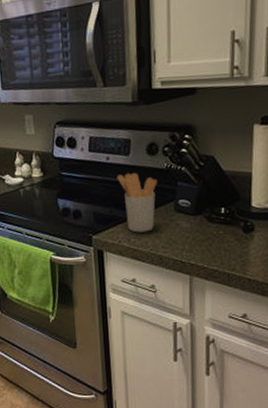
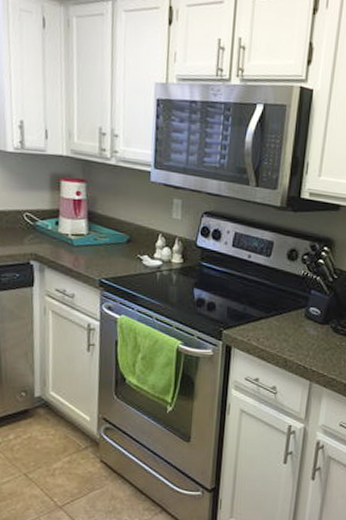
utensil holder: present [117,172,157,233] -> none [255,273,293,334]

